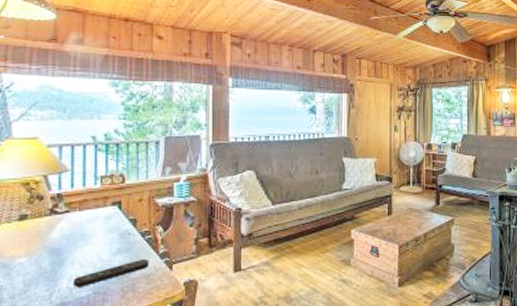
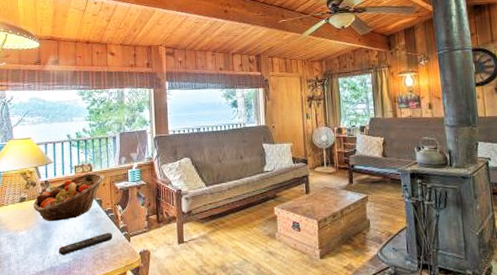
fruit basket: none [39,185,141,245] -> present [33,173,104,221]

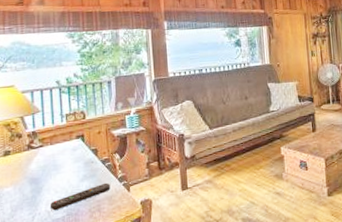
fruit basket: present [33,173,104,221] -> none [19,121,99,175]

